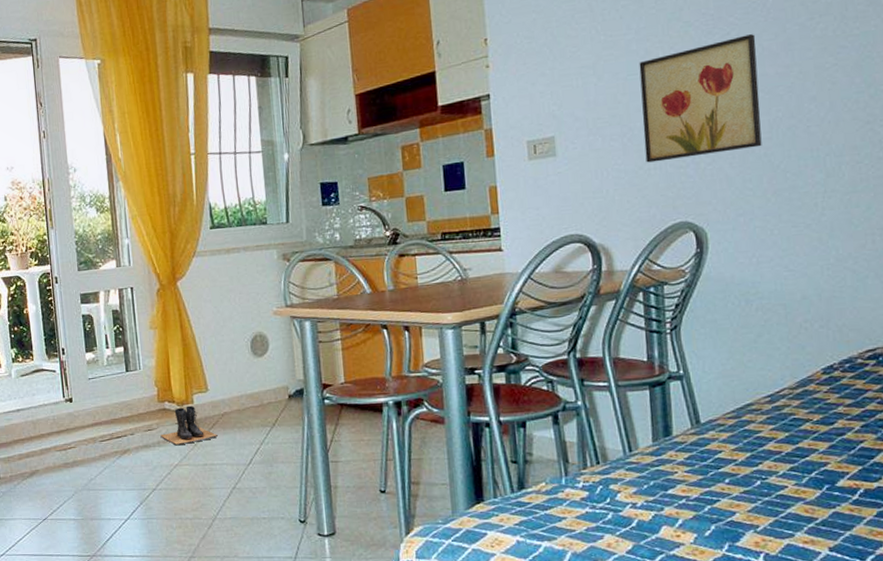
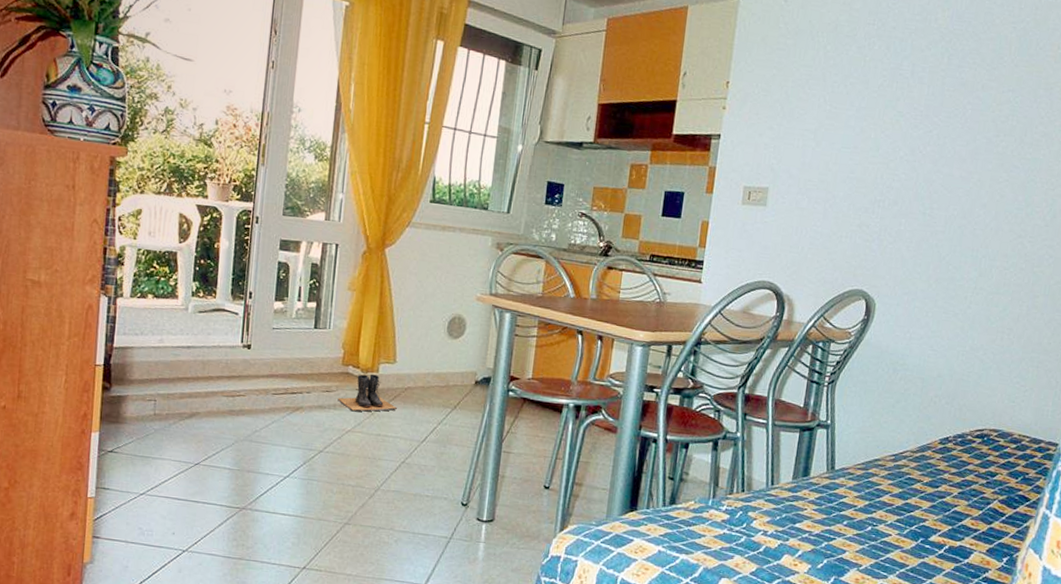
wall art: present [639,34,762,163] -> none [840,136,952,238]

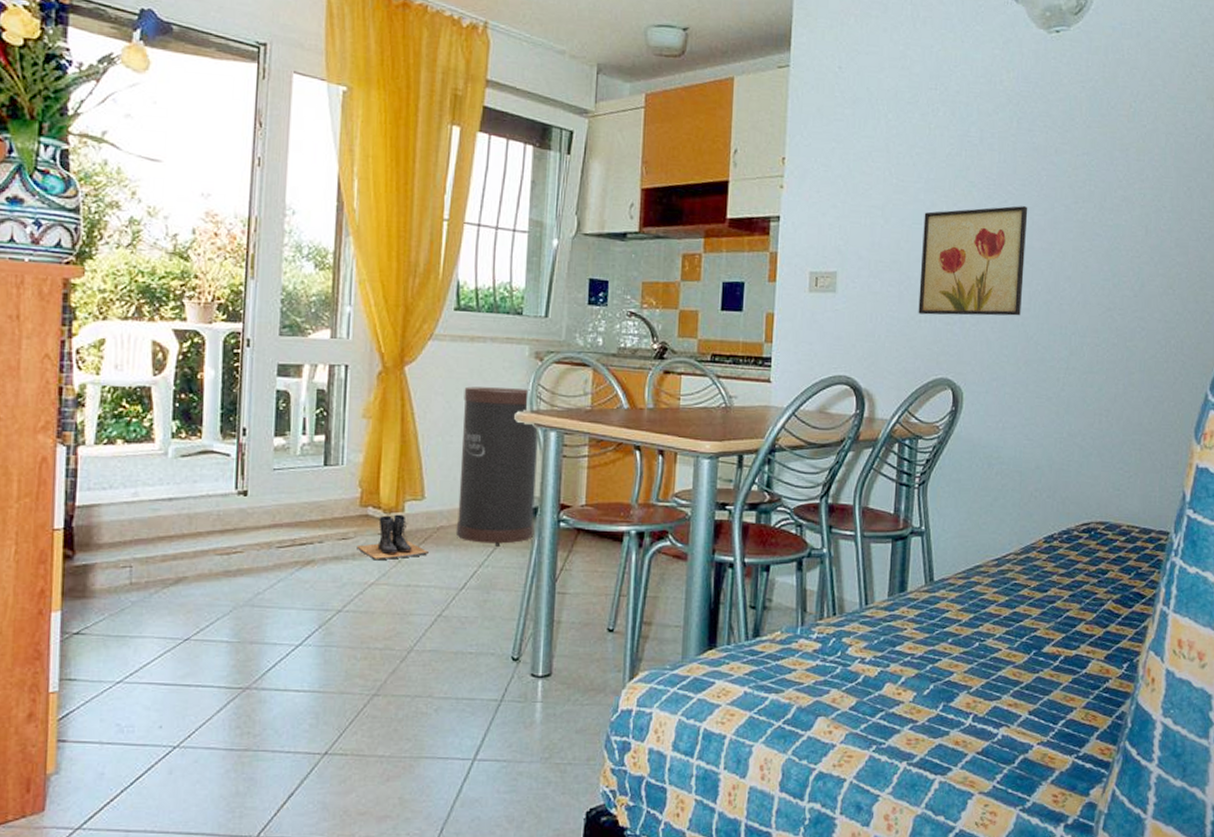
trash can: none [420,269,500,408] -> present [455,386,541,547]
wall art: none [840,136,952,238] -> present [918,206,1028,316]

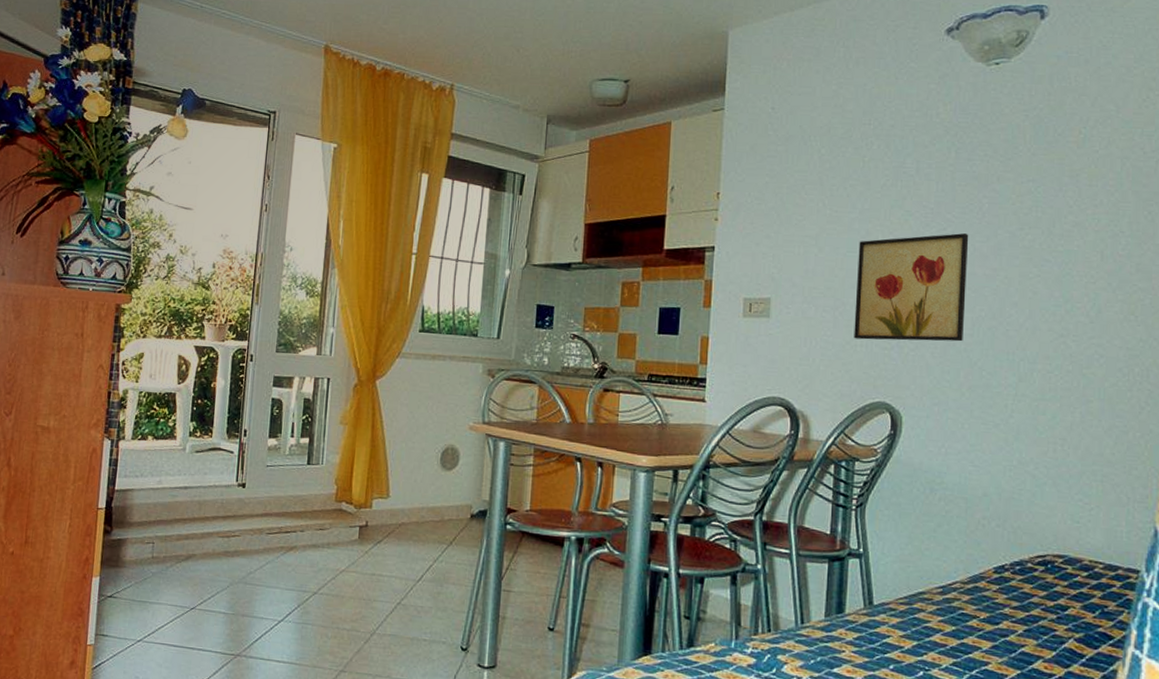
boots: present [356,514,428,561] -> none [331,510,391,551]
trash can: present [455,386,541,547] -> none [415,399,492,544]

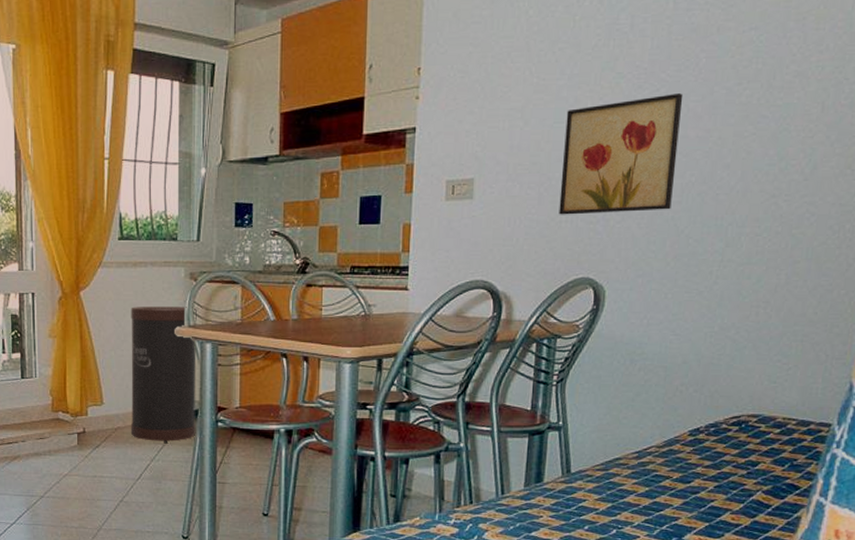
trash can: none [415,399,492,544] -> present [130,307,197,444]

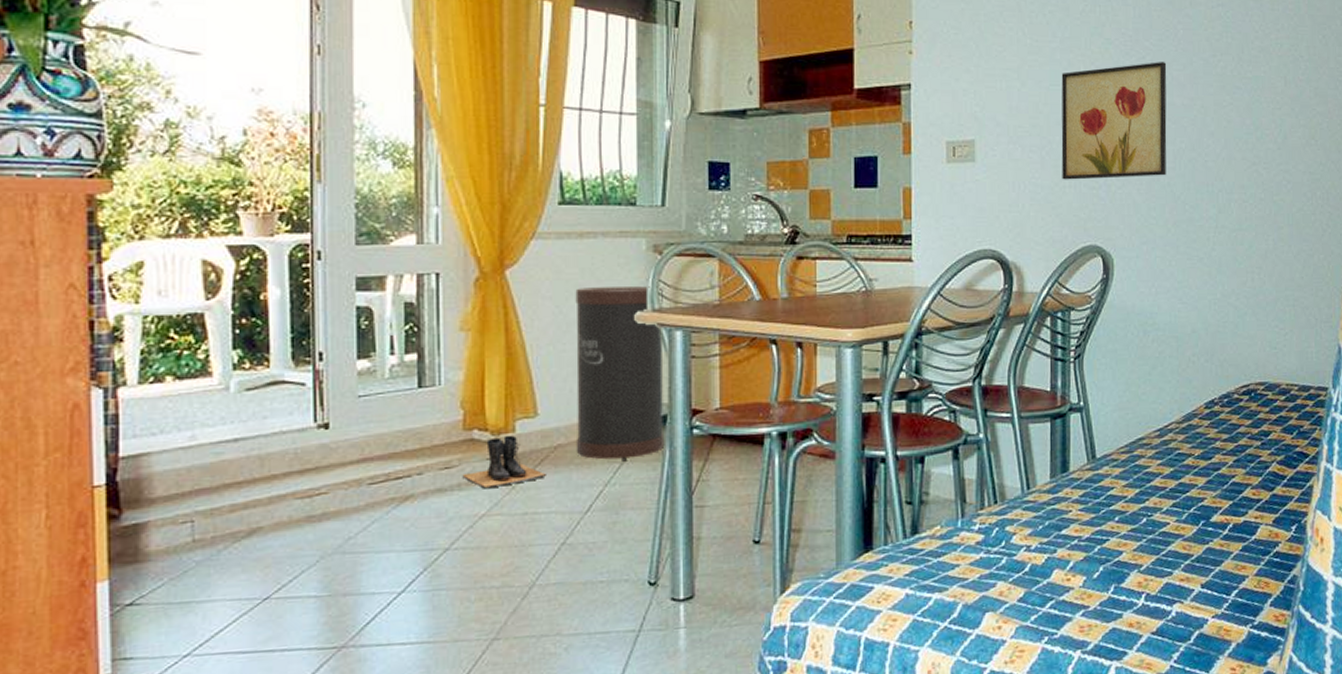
boots: none [52,417,109,456] -> present [462,435,546,489]

